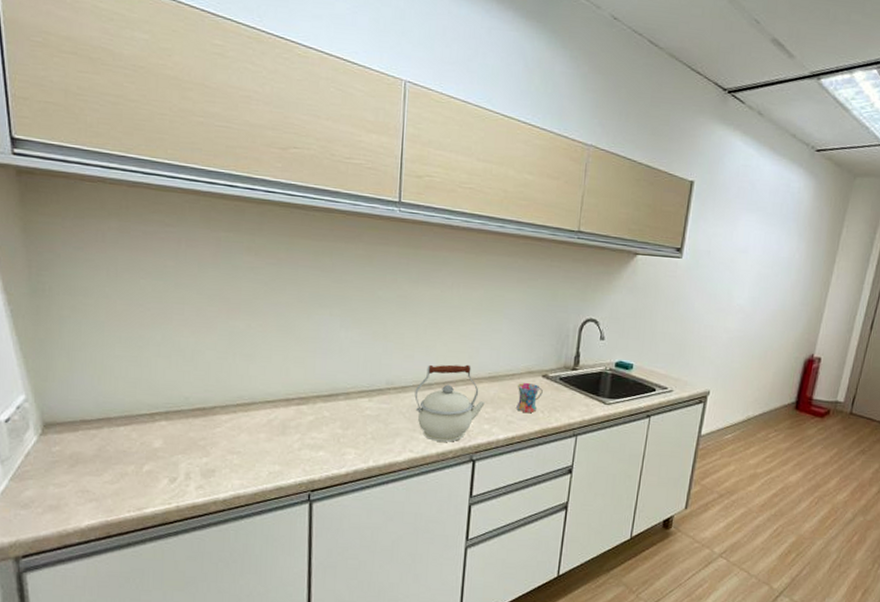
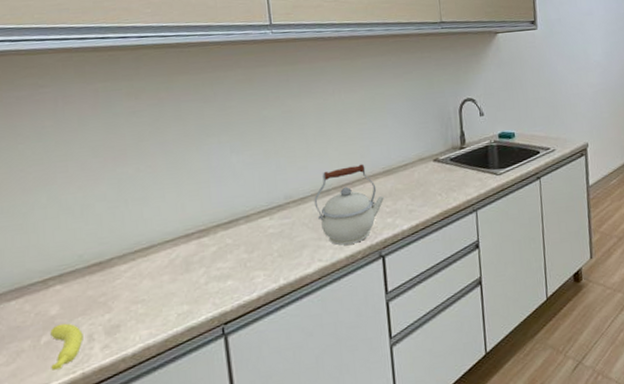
banana: none [150,457,181,498] -> present [50,323,83,371]
mug: present [516,383,543,414] -> none [411,169,437,200]

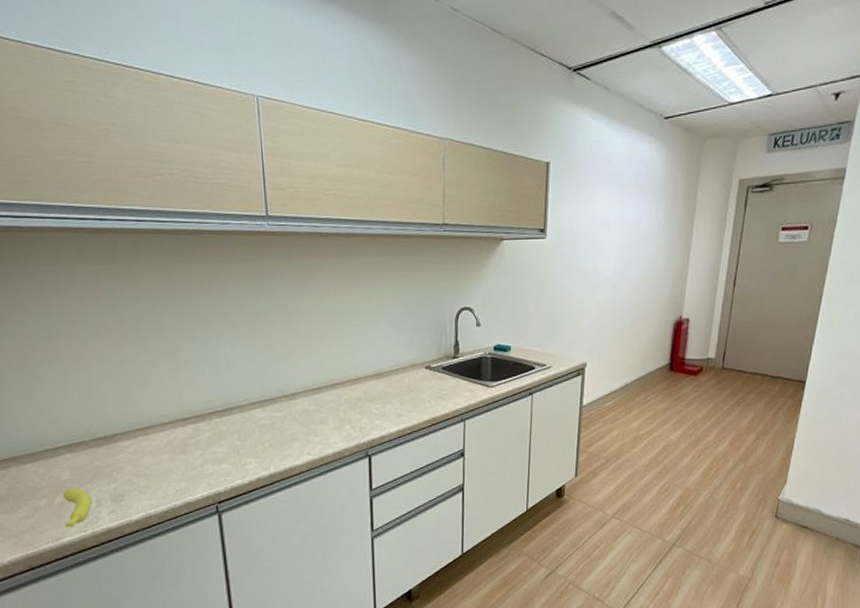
kettle: present [314,163,384,246] -> none [305,365,374,442]

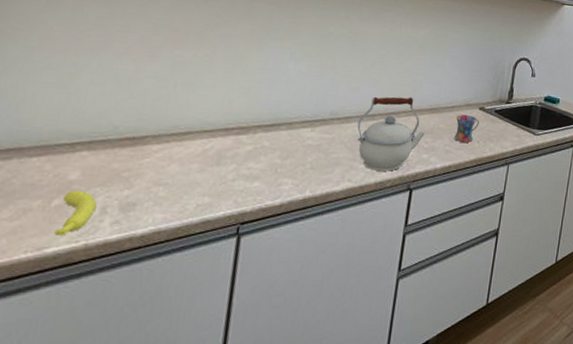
kettle: none [305,365,374,442] -> present [357,96,425,171]
mug: none [402,376,428,405] -> present [454,115,480,144]

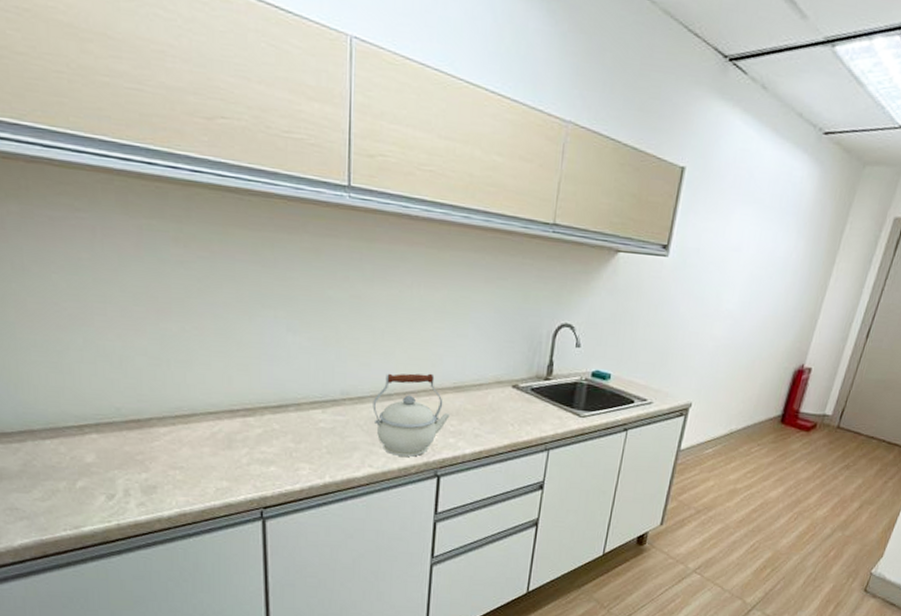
banana: present [54,190,97,236] -> none [86,472,119,516]
mug: present [454,115,480,144] -> none [484,393,513,427]

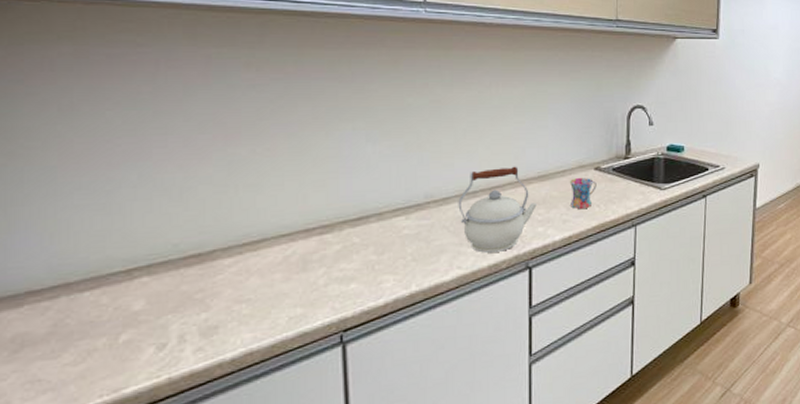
mug: none [484,393,513,427] -> present [569,178,597,210]

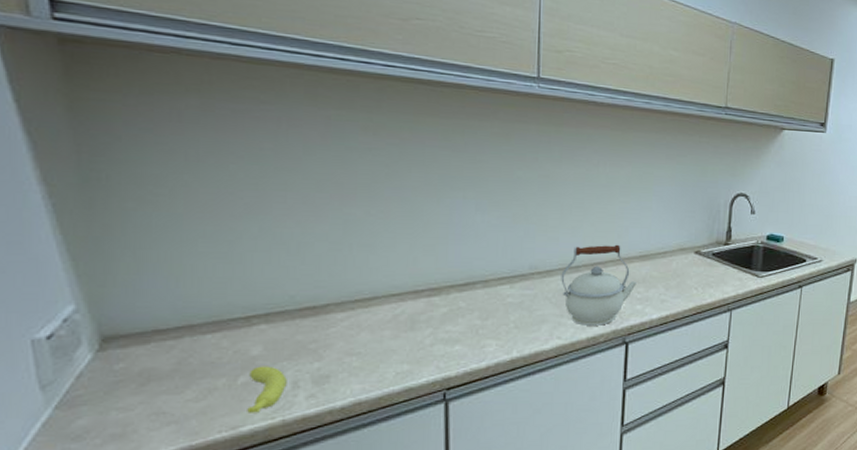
banana: none [130,320,172,373] -> present [247,366,287,413]
mug: present [569,178,597,210] -> none [669,260,696,291]

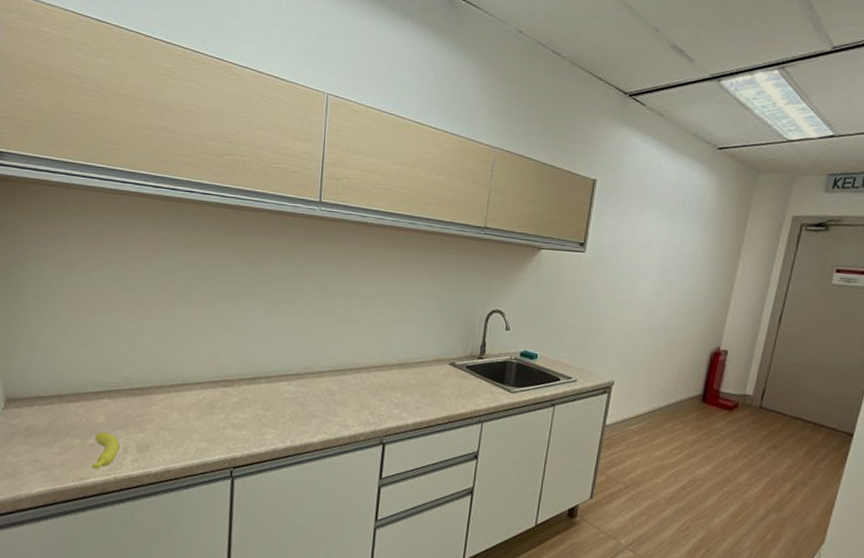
kettle: present [561,244,637,326] -> none [329,351,395,425]

